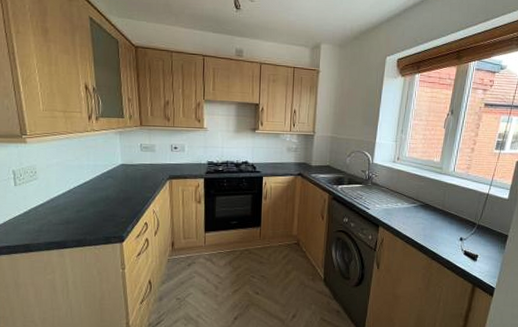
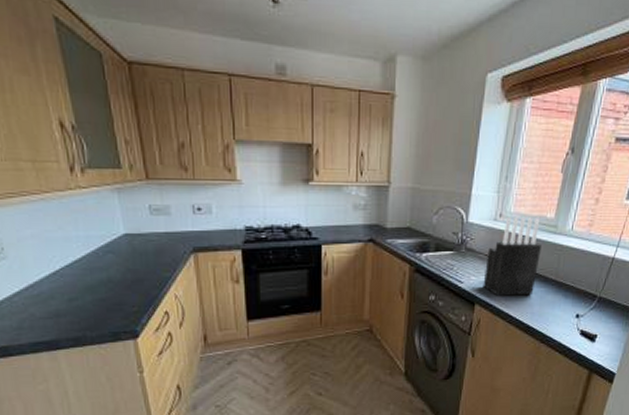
knife block: none [385,159,430,221] -> present [483,216,541,296]

